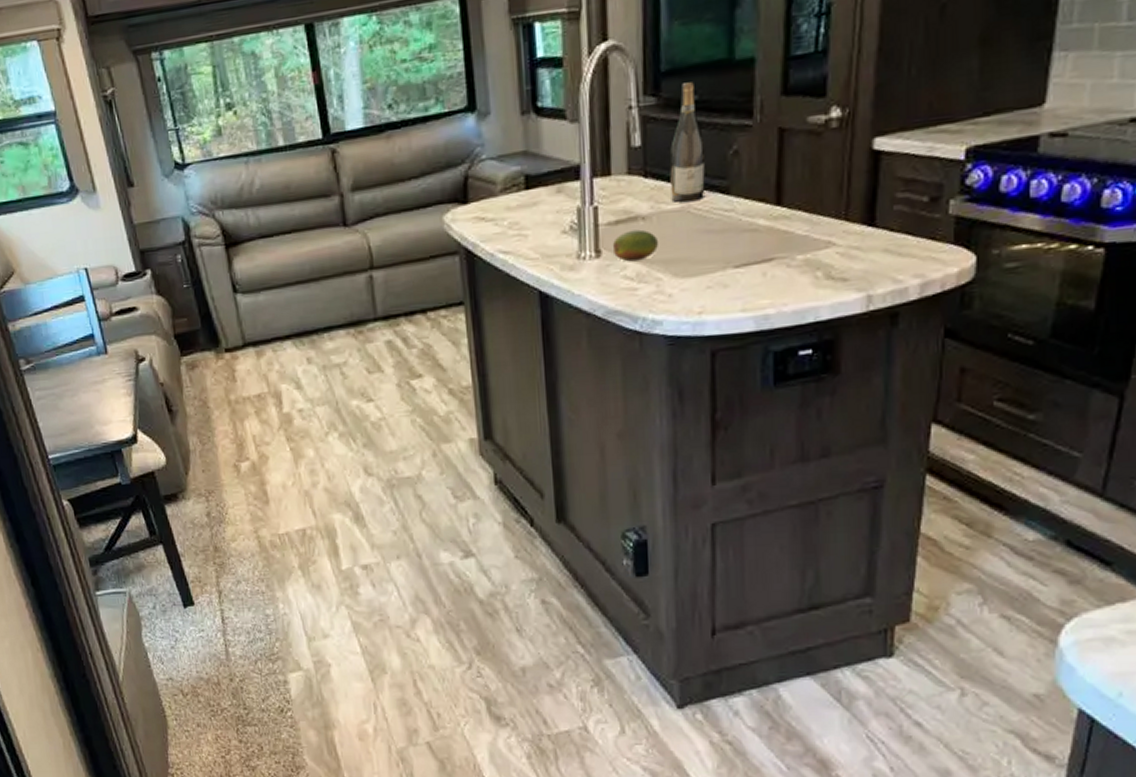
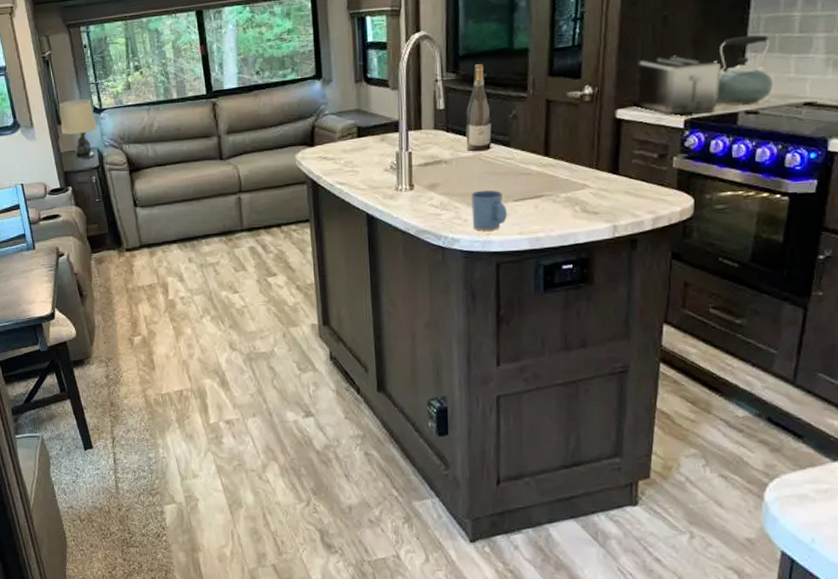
table lamp: none [127,150,181,233] -> present [58,99,98,159]
fruit: present [612,229,659,262] -> none [422,170,458,194]
mug: none [677,253,725,309] -> present [471,189,507,231]
toaster: none [886,59,1019,144] -> present [625,55,722,116]
kettle: none [1007,26,1088,125] -> present [713,35,773,105]

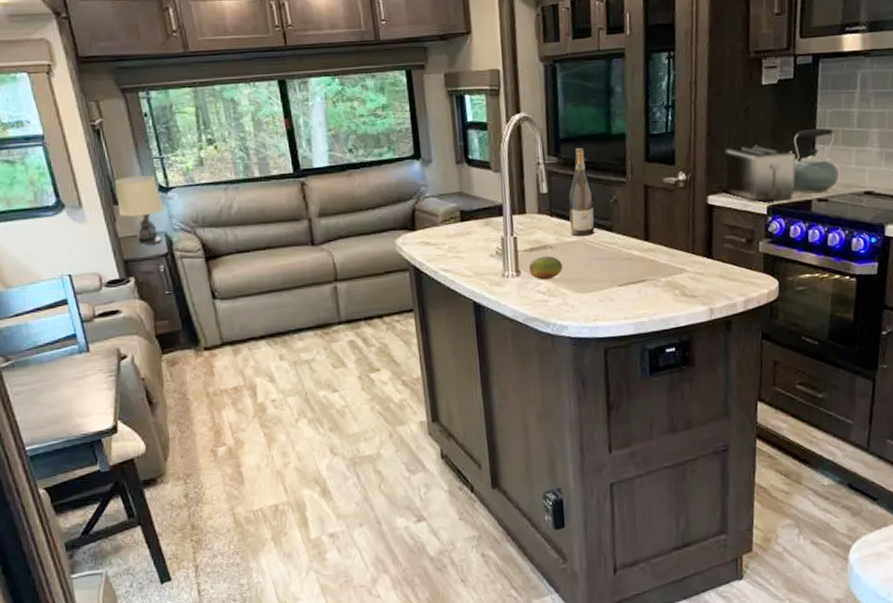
fruit: none [422,170,458,194] -> present [528,255,563,280]
mug: present [471,189,507,231] -> none [577,275,612,317]

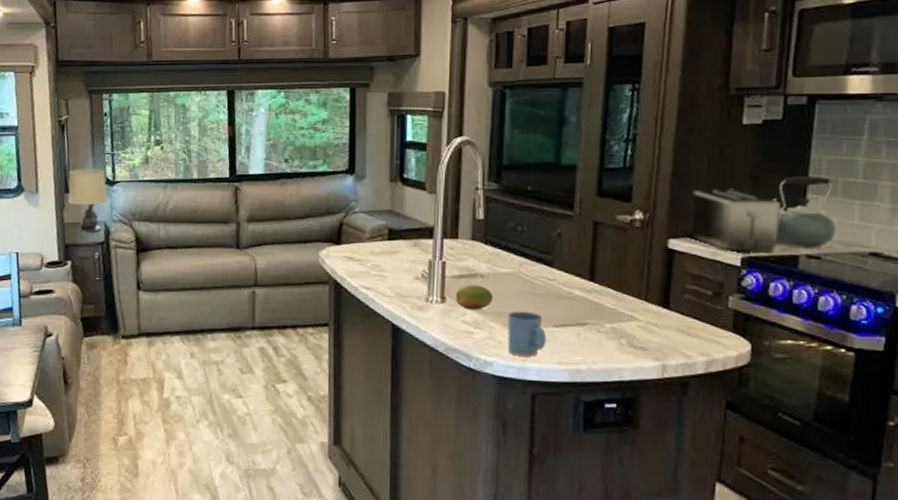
wine bottle: present [568,148,595,237] -> none [505,176,535,269]
mug: none [577,275,612,317] -> present [507,311,546,357]

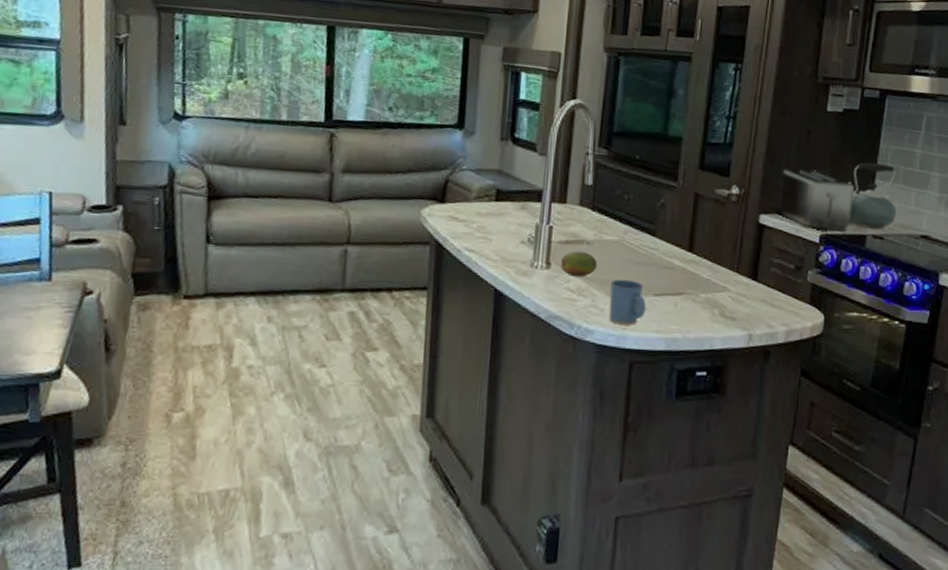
table lamp: present [68,168,108,233] -> none [123,97,175,174]

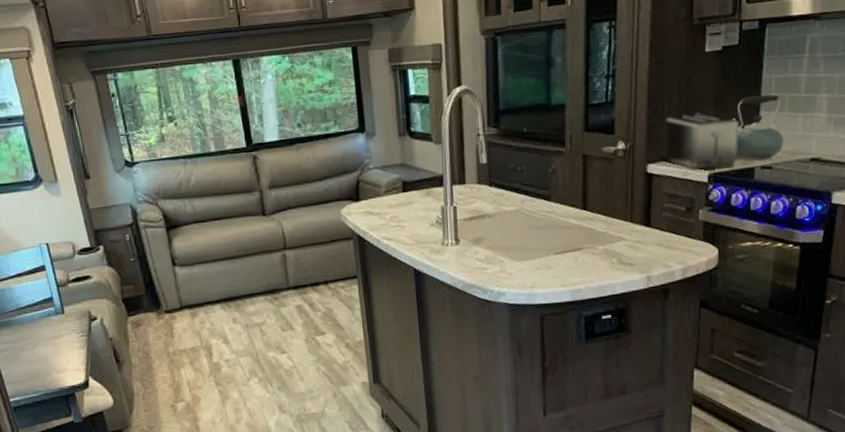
fruit: present [560,251,598,277] -> none [467,224,502,248]
mug: present [608,279,646,325] -> none [515,243,549,284]

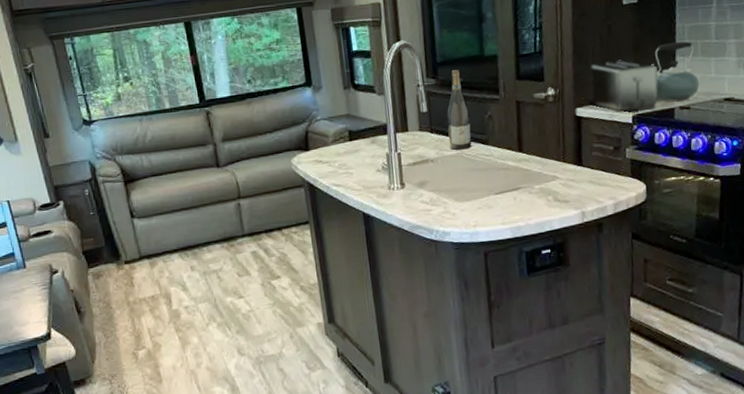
wine bottle: none [507,119,533,206] -> present [447,70,472,150]

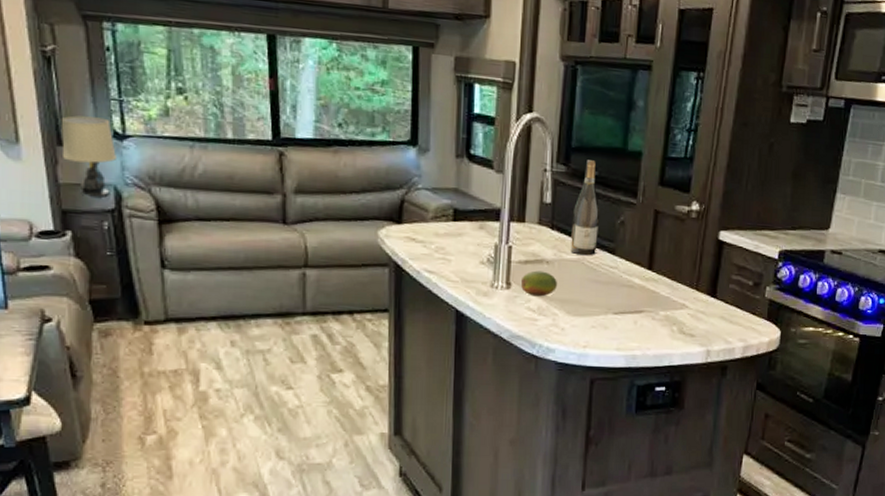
table lamp: none [44,111,89,172] -> present [61,115,118,198]
fruit: none [412,168,444,191] -> present [520,270,558,297]
toaster: present [582,60,658,113] -> none [729,184,816,247]
kettle: present [651,41,700,102] -> none [808,176,857,243]

